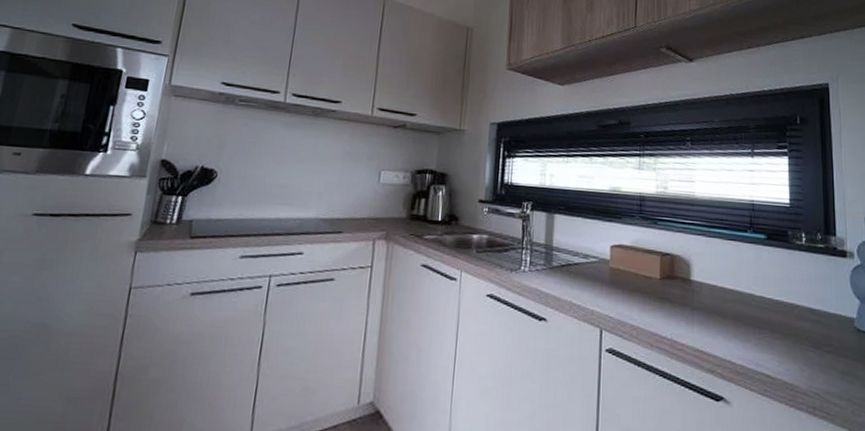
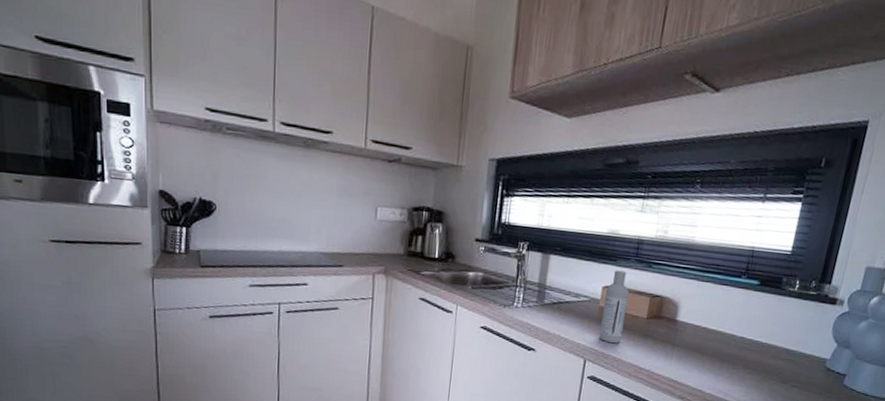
bottle: none [613,228,638,309] -> present [599,270,629,344]

